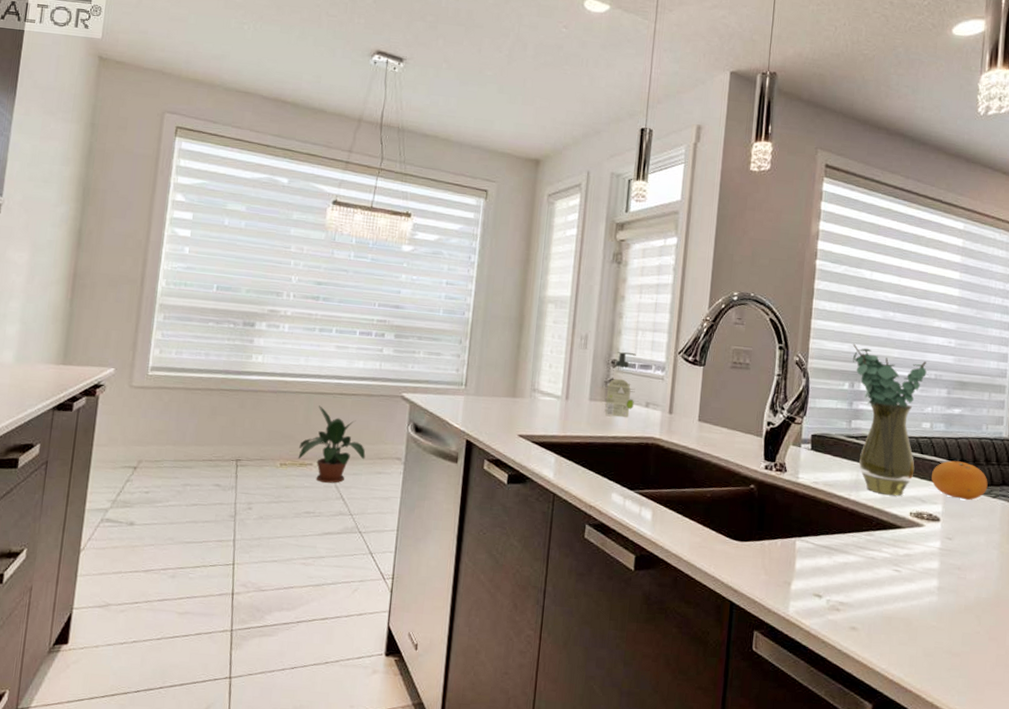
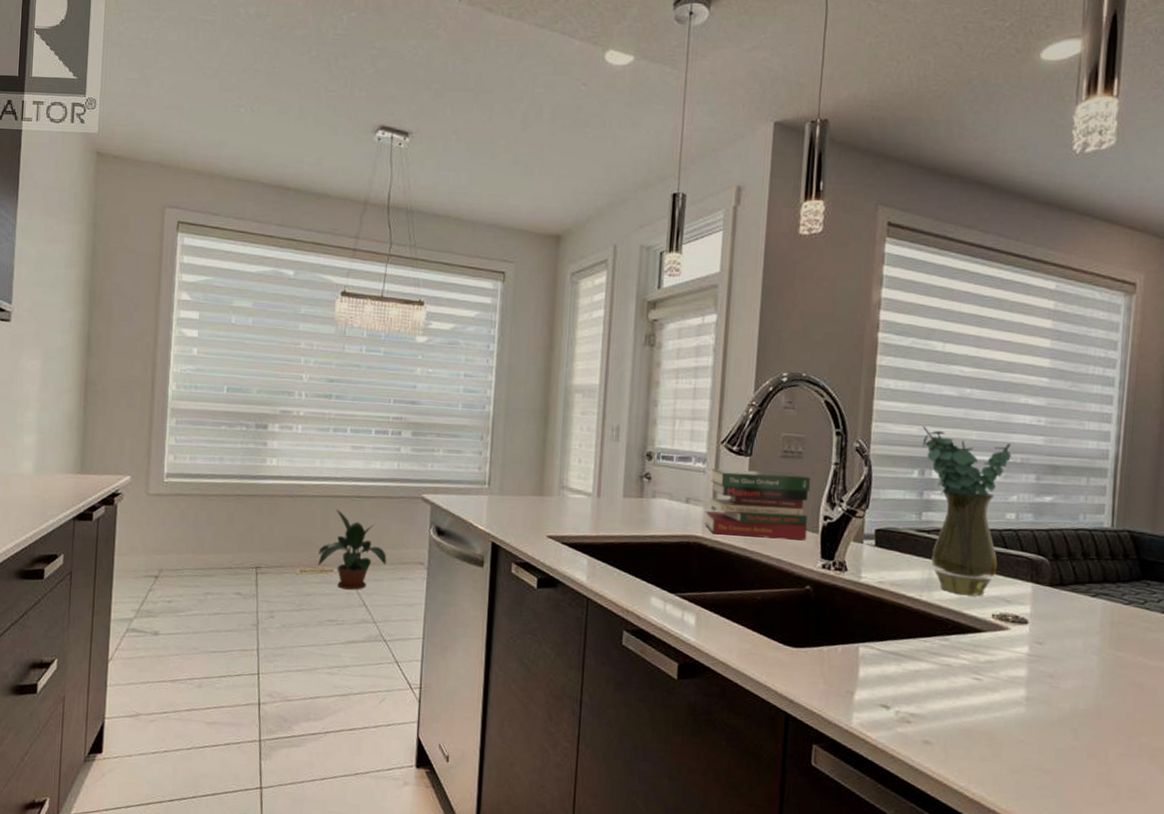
soap dispenser: present [604,352,636,418] -> none [639,443,674,516]
books: none [661,376,757,444] -> present [704,469,811,541]
fruit: present [931,460,988,500] -> none [1018,555,1086,600]

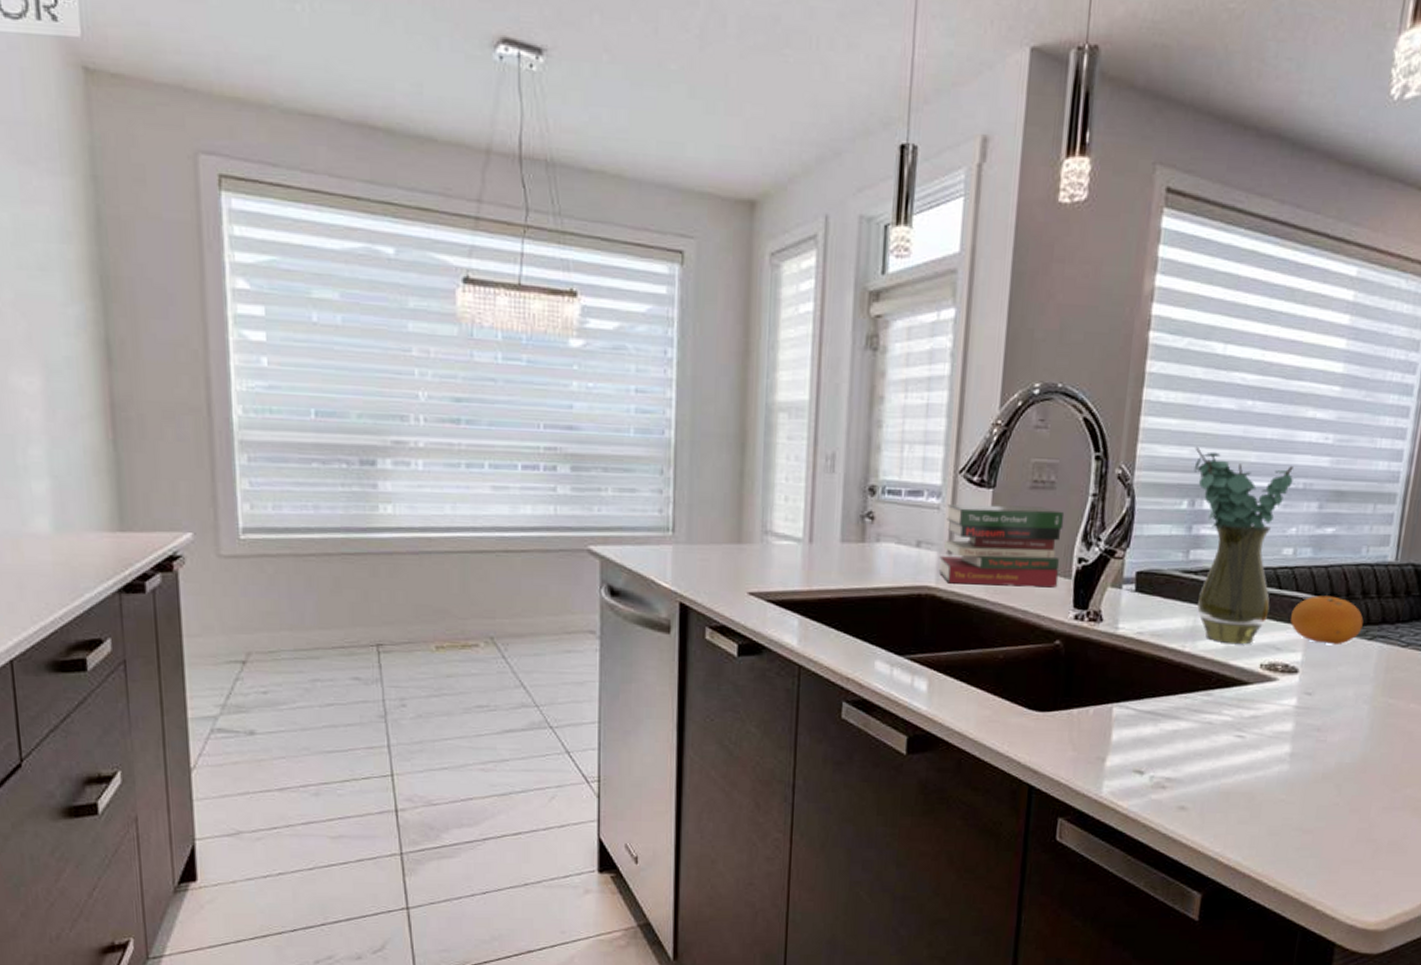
potted plant: present [318,509,387,590] -> none [458,568,548,668]
fruit: none [1018,555,1086,600] -> present [1290,595,1364,644]

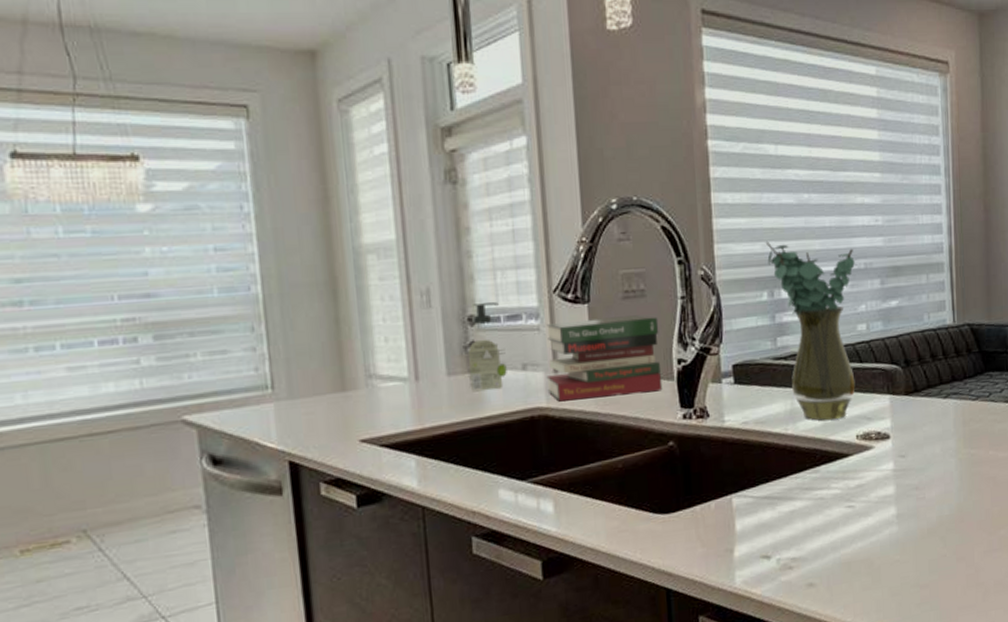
soap dispenser: none [860,473,902,563] -> present [464,301,507,392]
fruit: present [1290,595,1364,644] -> none [875,362,937,408]

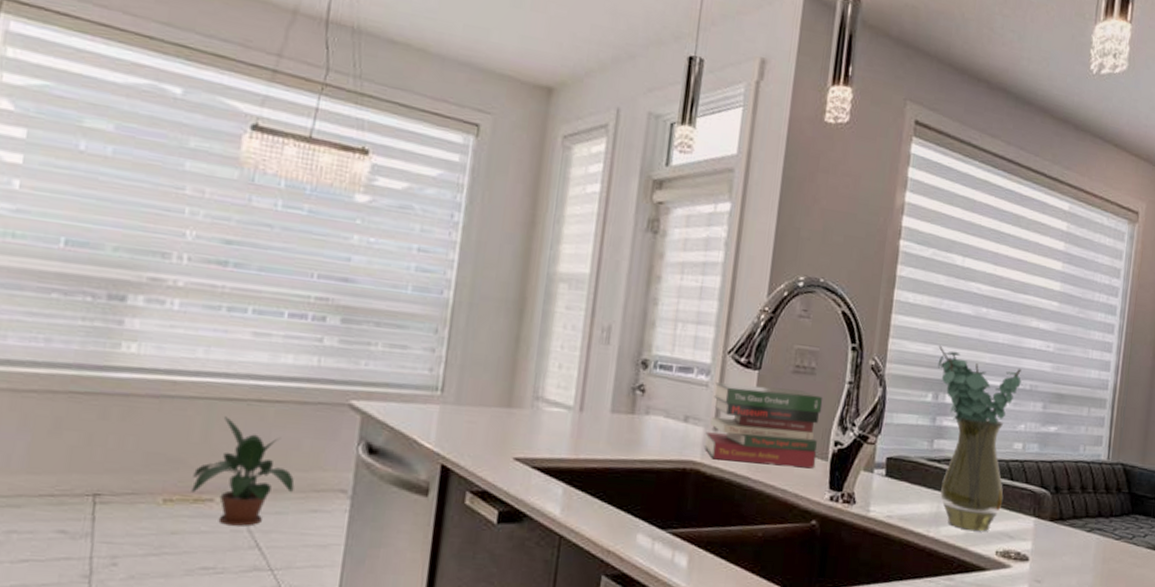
potted plant: none [43,457,148,563] -> present [191,416,295,526]
soap dispenser: present [464,301,507,392] -> none [630,349,674,436]

